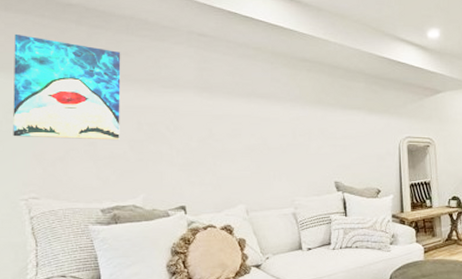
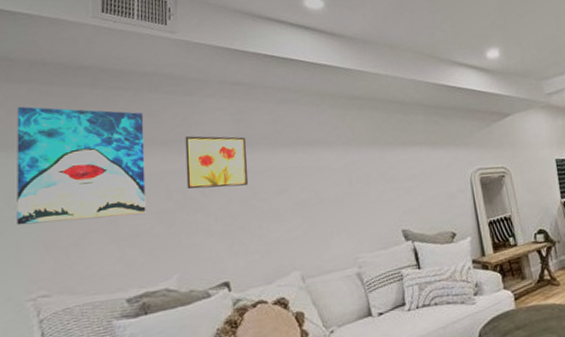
wall art: none [155,78,208,126] -> present [185,136,249,189]

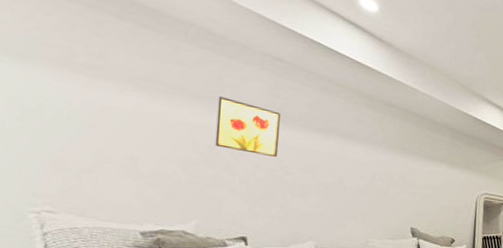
wall art: present [17,106,146,225] -> none [20,13,176,159]

